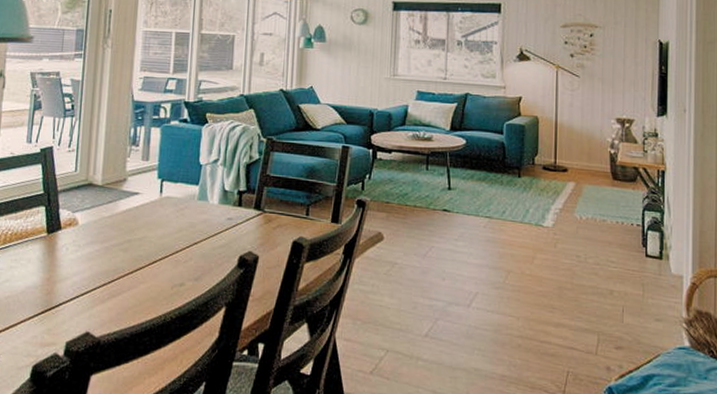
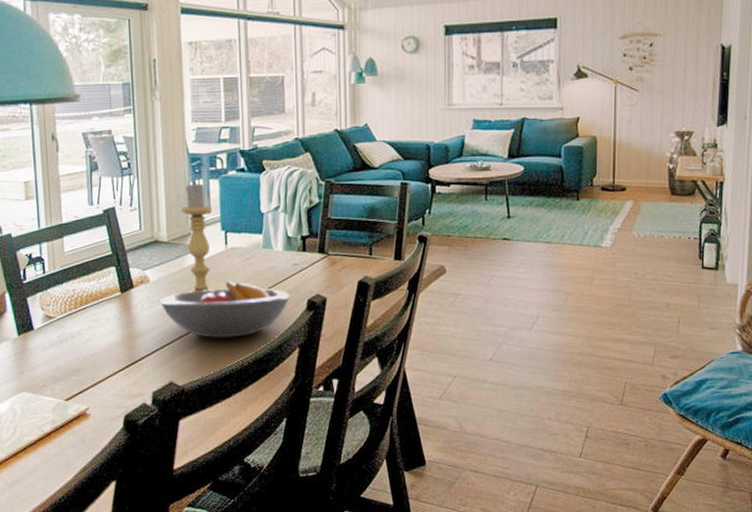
fruit bowl: none [85,230,222,290] -> present [159,281,290,338]
candle holder: none [119,129,150,240] -> present [181,182,212,292]

